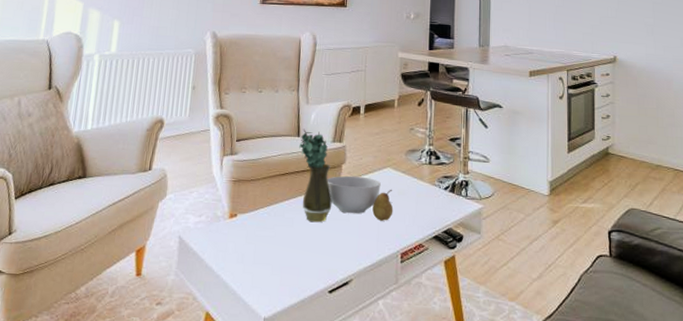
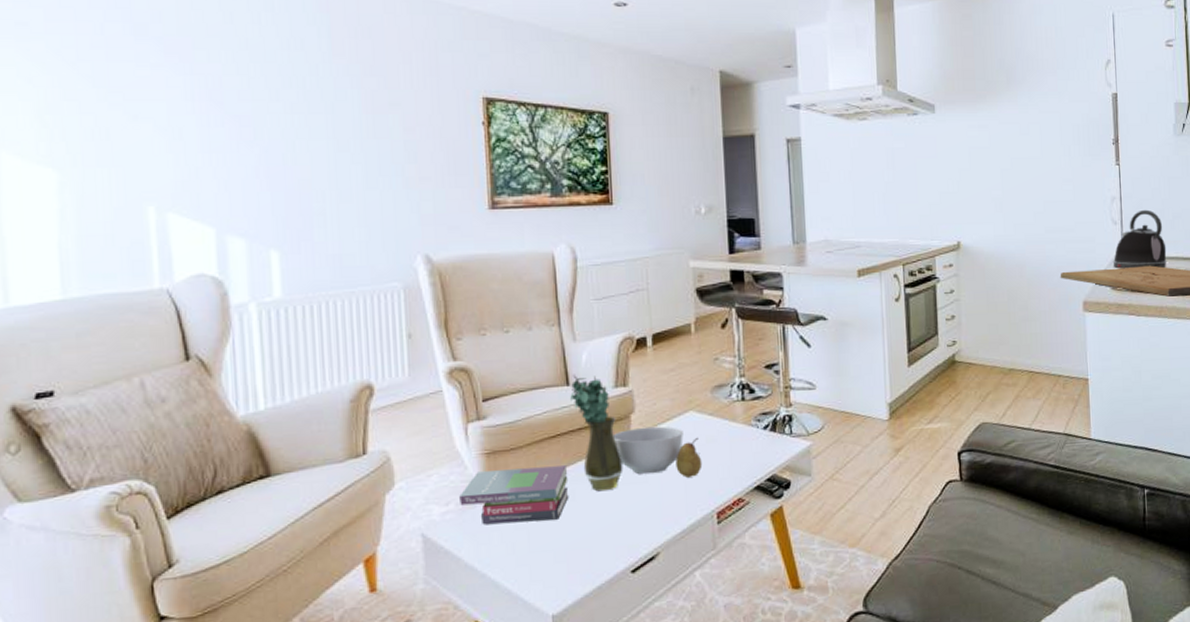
books: none [209,194,291,240] -> present [459,465,569,525]

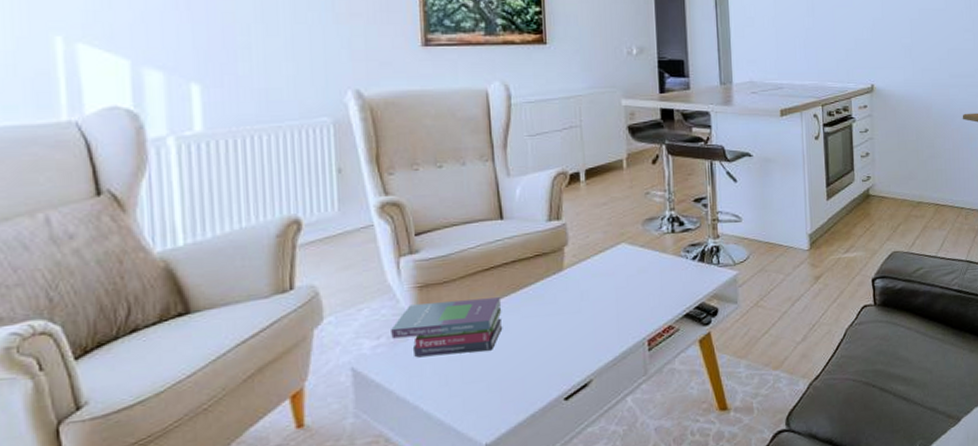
vase: present [570,374,623,491] -> none [504,208,557,321]
bowl: present [612,426,684,475] -> none [546,258,616,305]
fruit: present [675,437,703,478] -> none [608,268,634,307]

